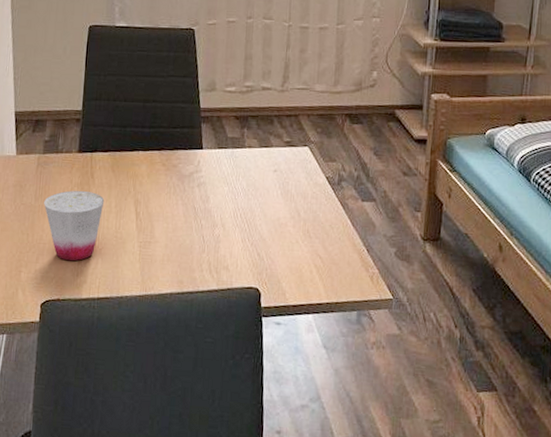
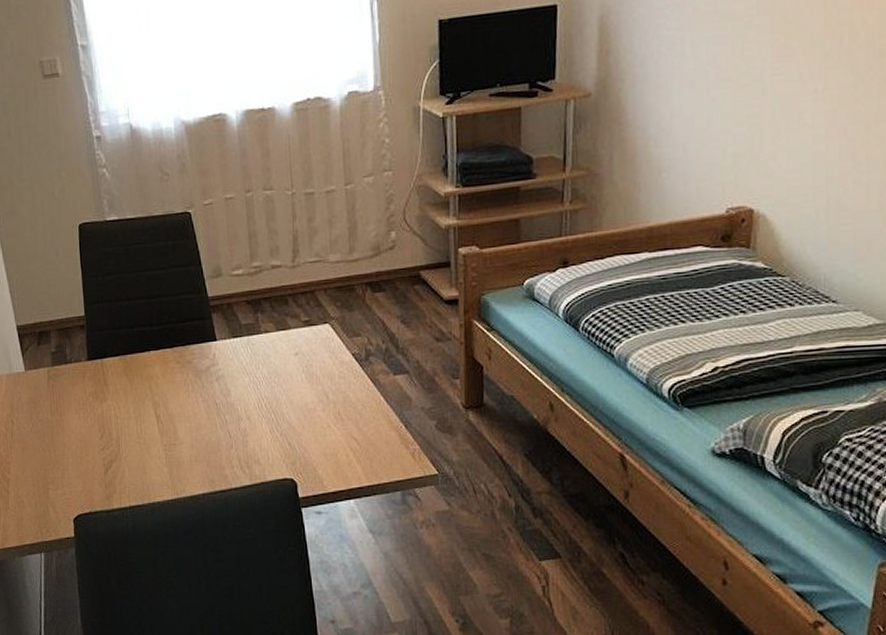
cup: present [44,190,105,261] -> none [60,399,122,473]

